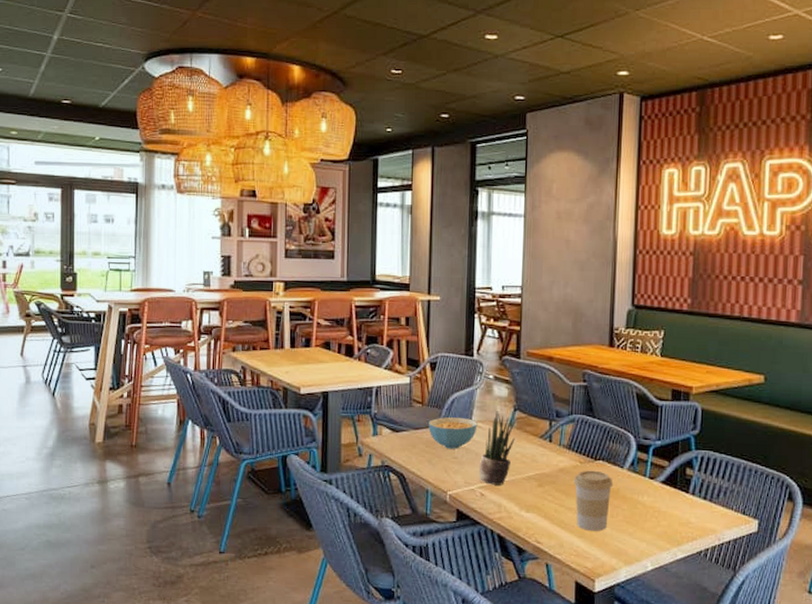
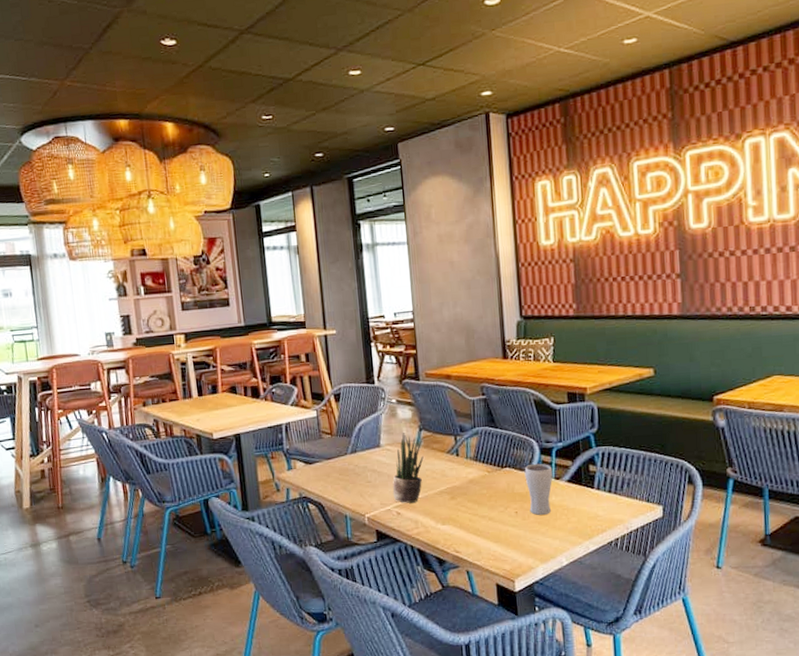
cereal bowl: present [428,417,478,449] -> none [339,442,387,474]
coffee cup: present [573,470,613,531] -> none [483,477,522,535]
drinking glass: none [618,459,648,514] -> present [524,463,553,515]

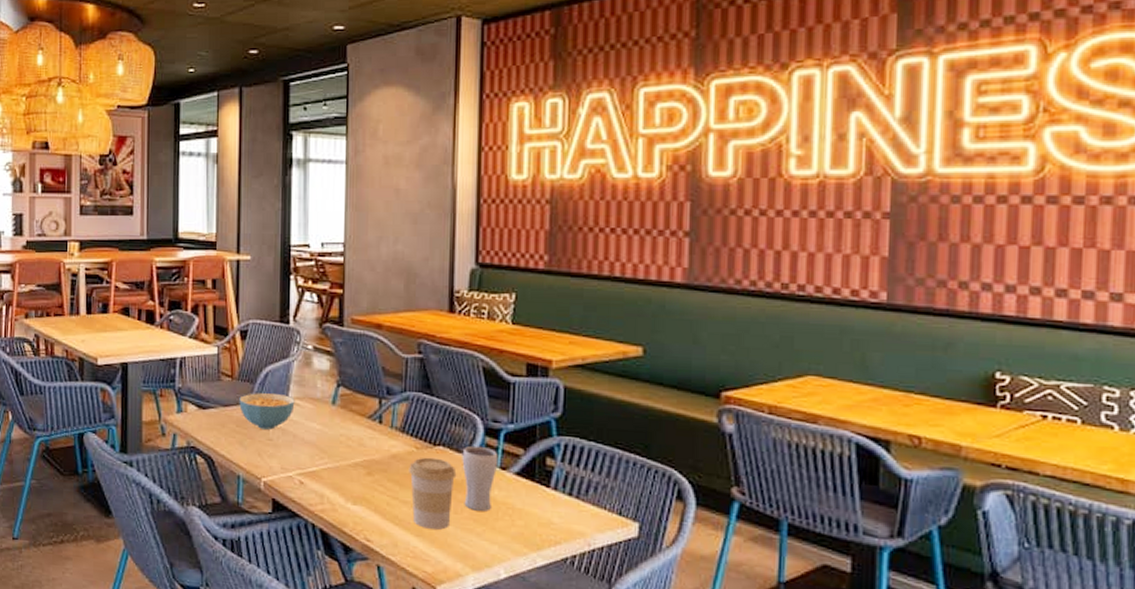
cereal bowl: none [339,442,387,474] -> present [239,392,295,430]
potted plant: present [392,433,424,503] -> none [297,386,341,473]
coffee cup: none [483,477,522,535] -> present [409,457,457,530]

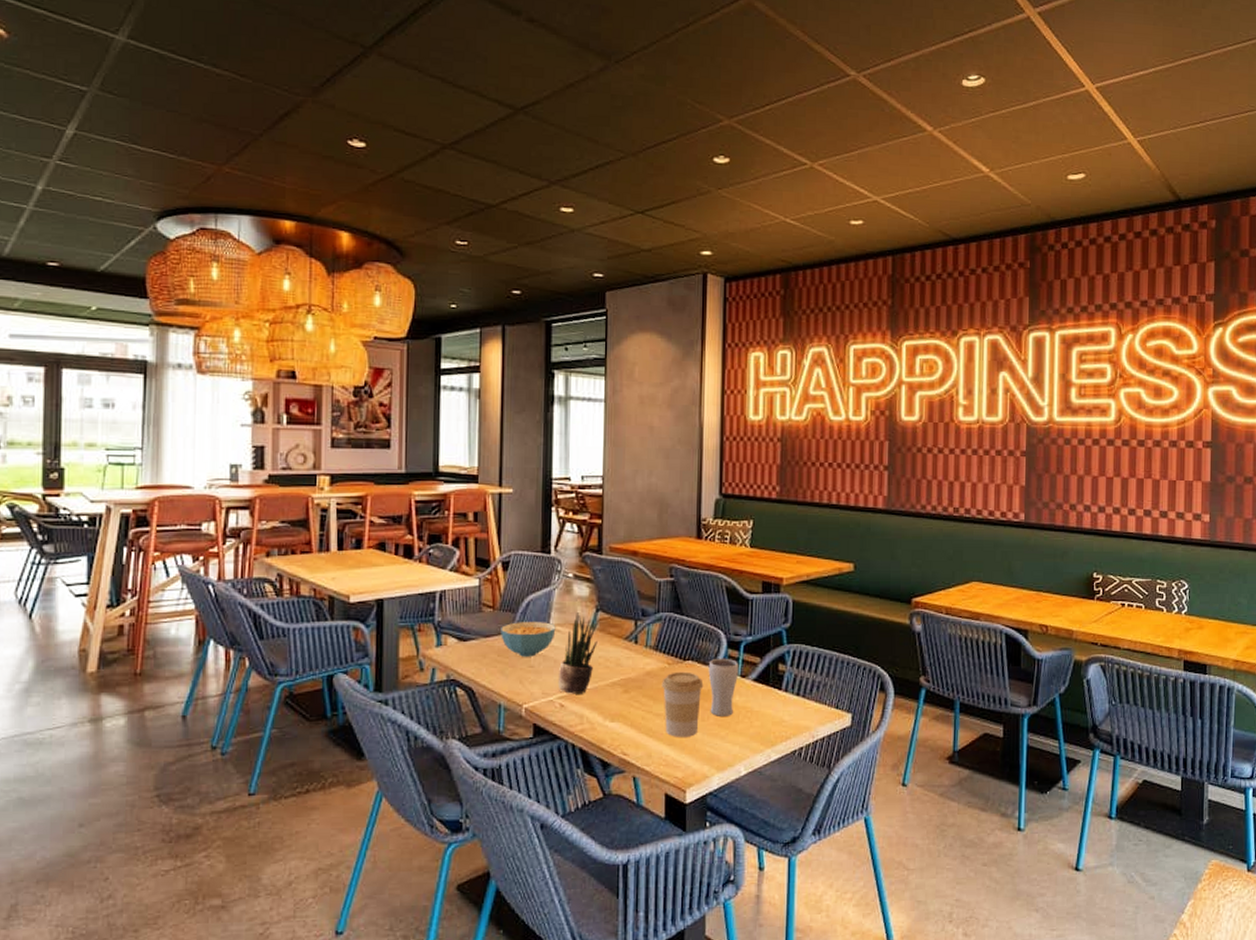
potted plant: none [297,386,341,473] -> present [558,612,599,694]

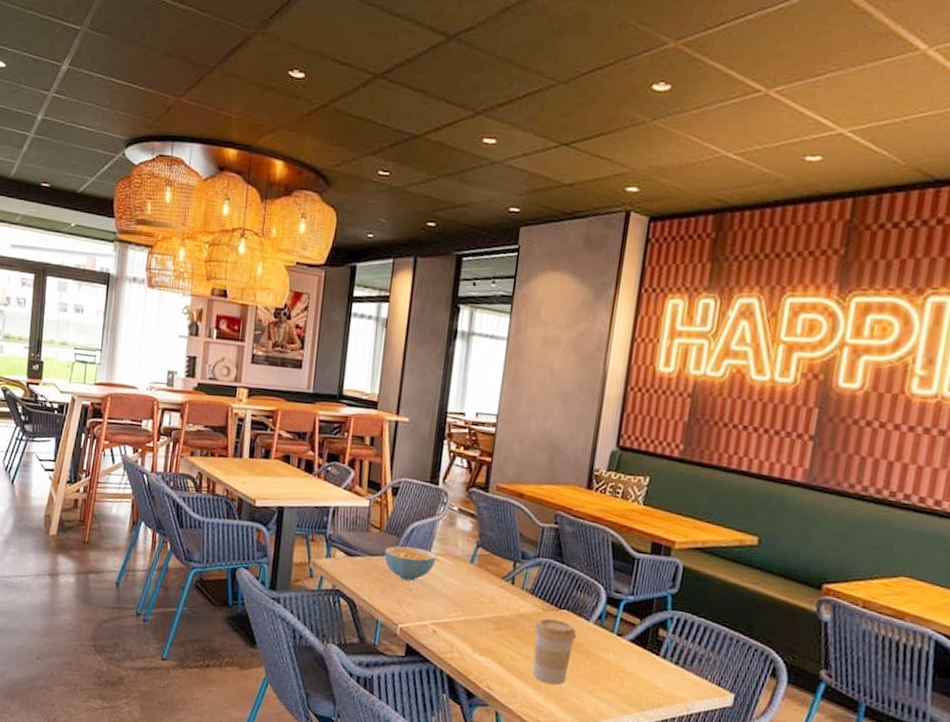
potted plant: present [558,612,599,694] -> none [433,545,479,624]
drinking glass: present [708,658,739,716] -> none [580,612,617,672]

